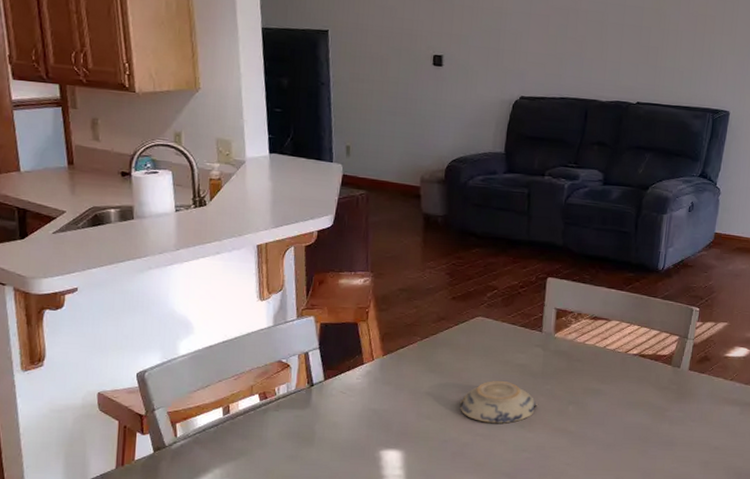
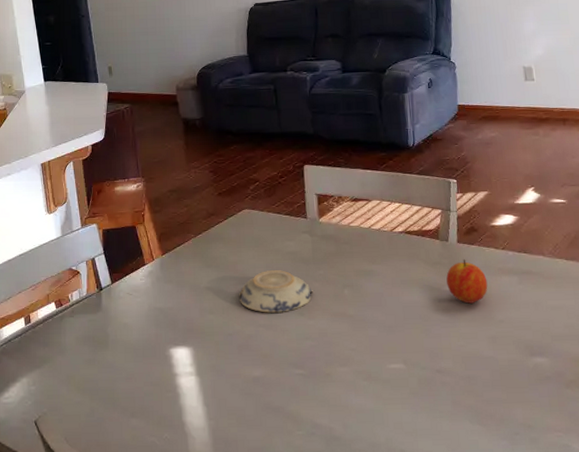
fruit: none [671,386,711,429] -> present [446,259,488,304]

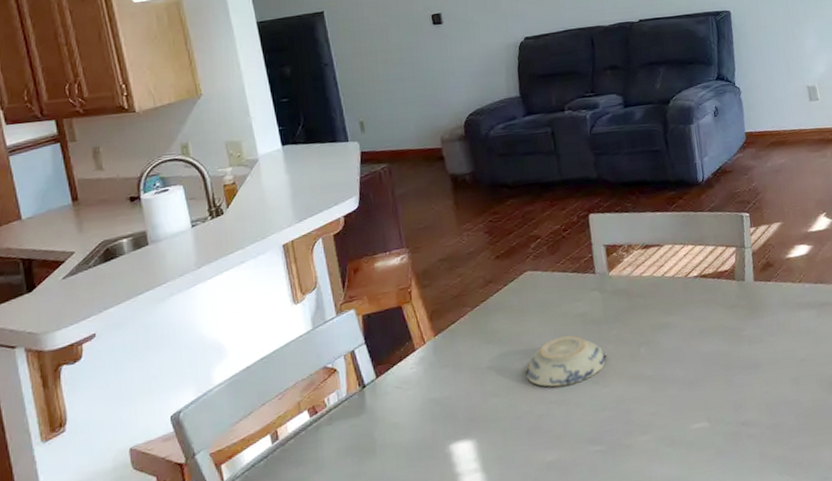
fruit: present [446,259,488,304] -> none [745,298,788,346]

